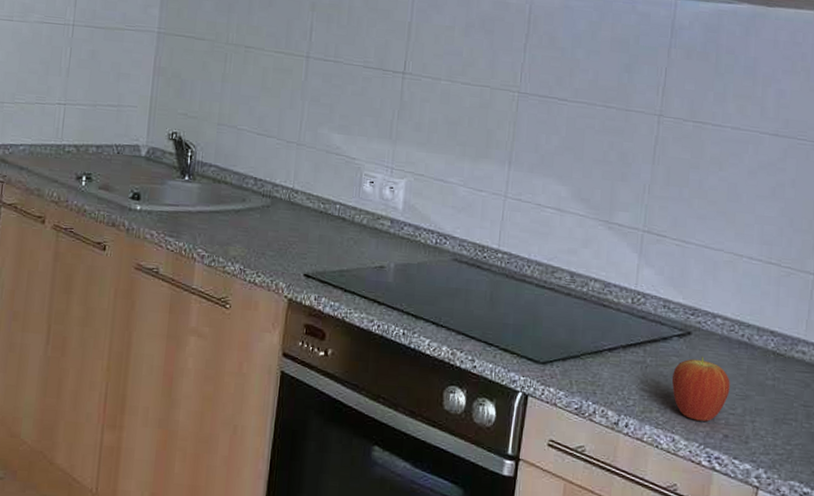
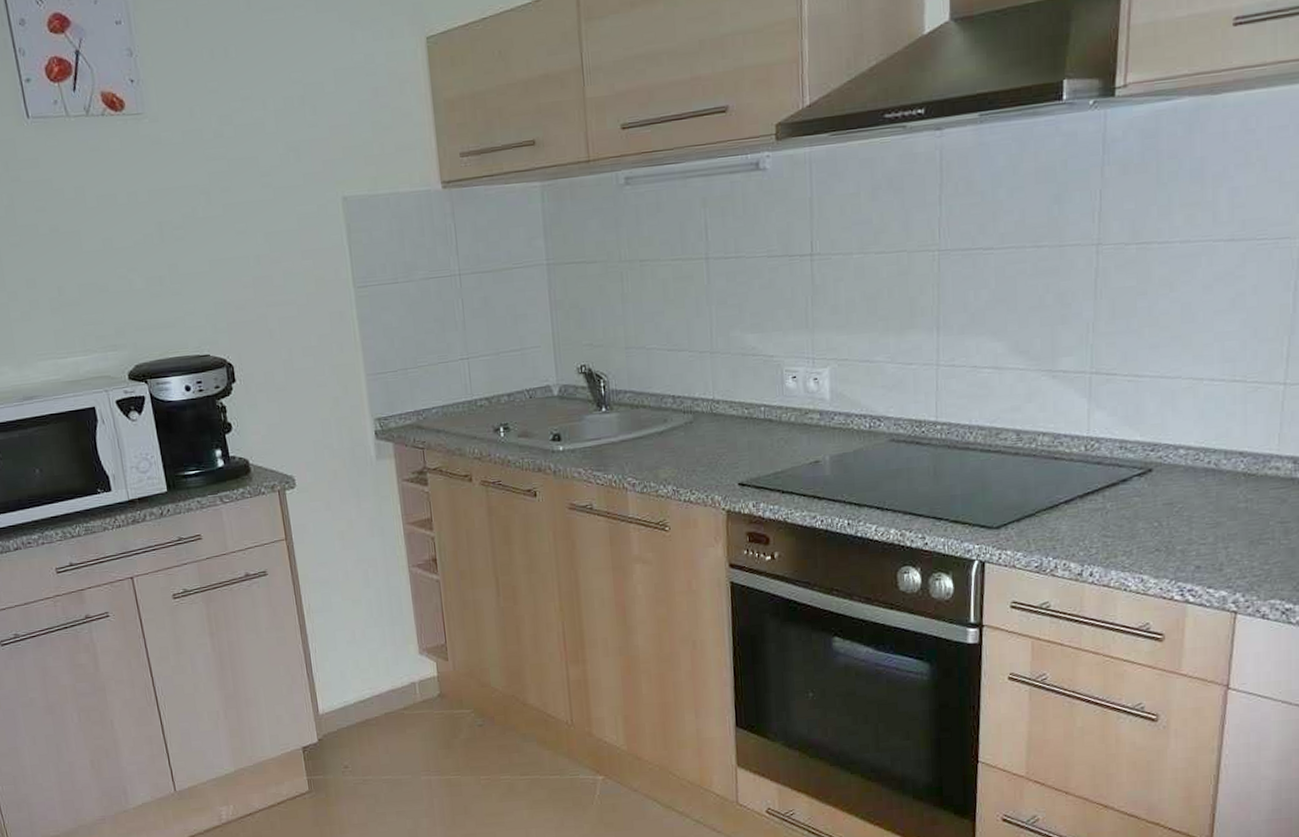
fruit: present [672,356,730,422] -> none [1136,491,1199,557]

